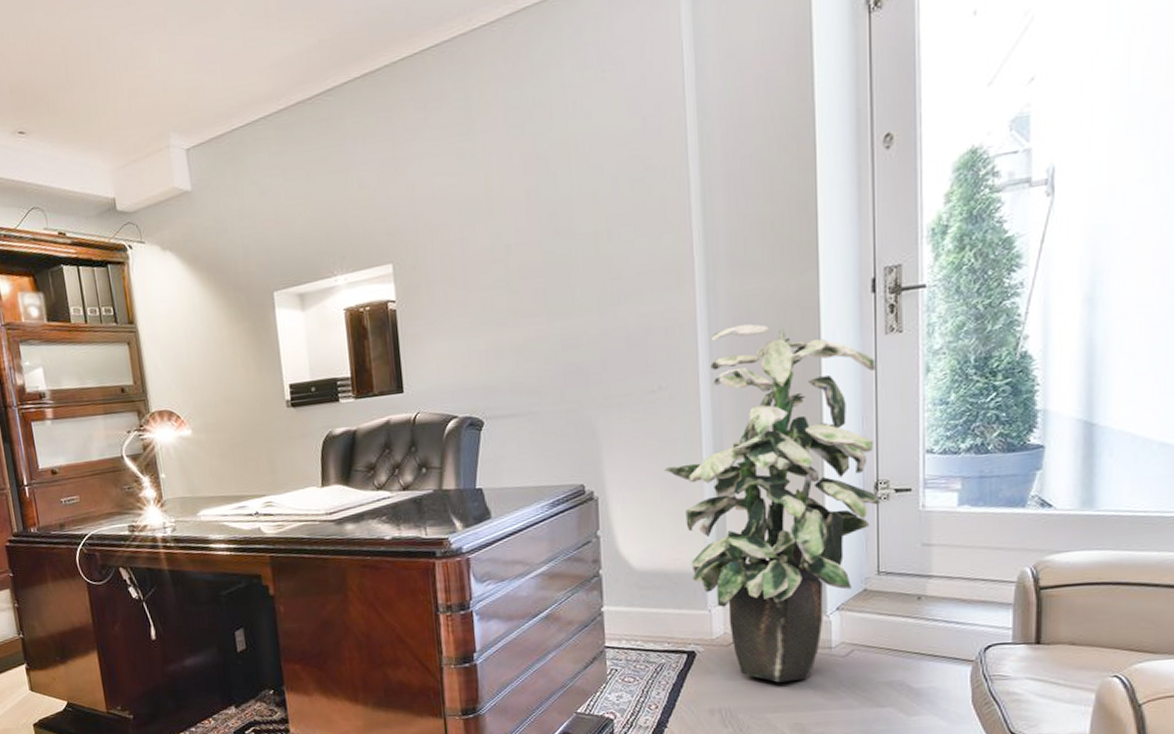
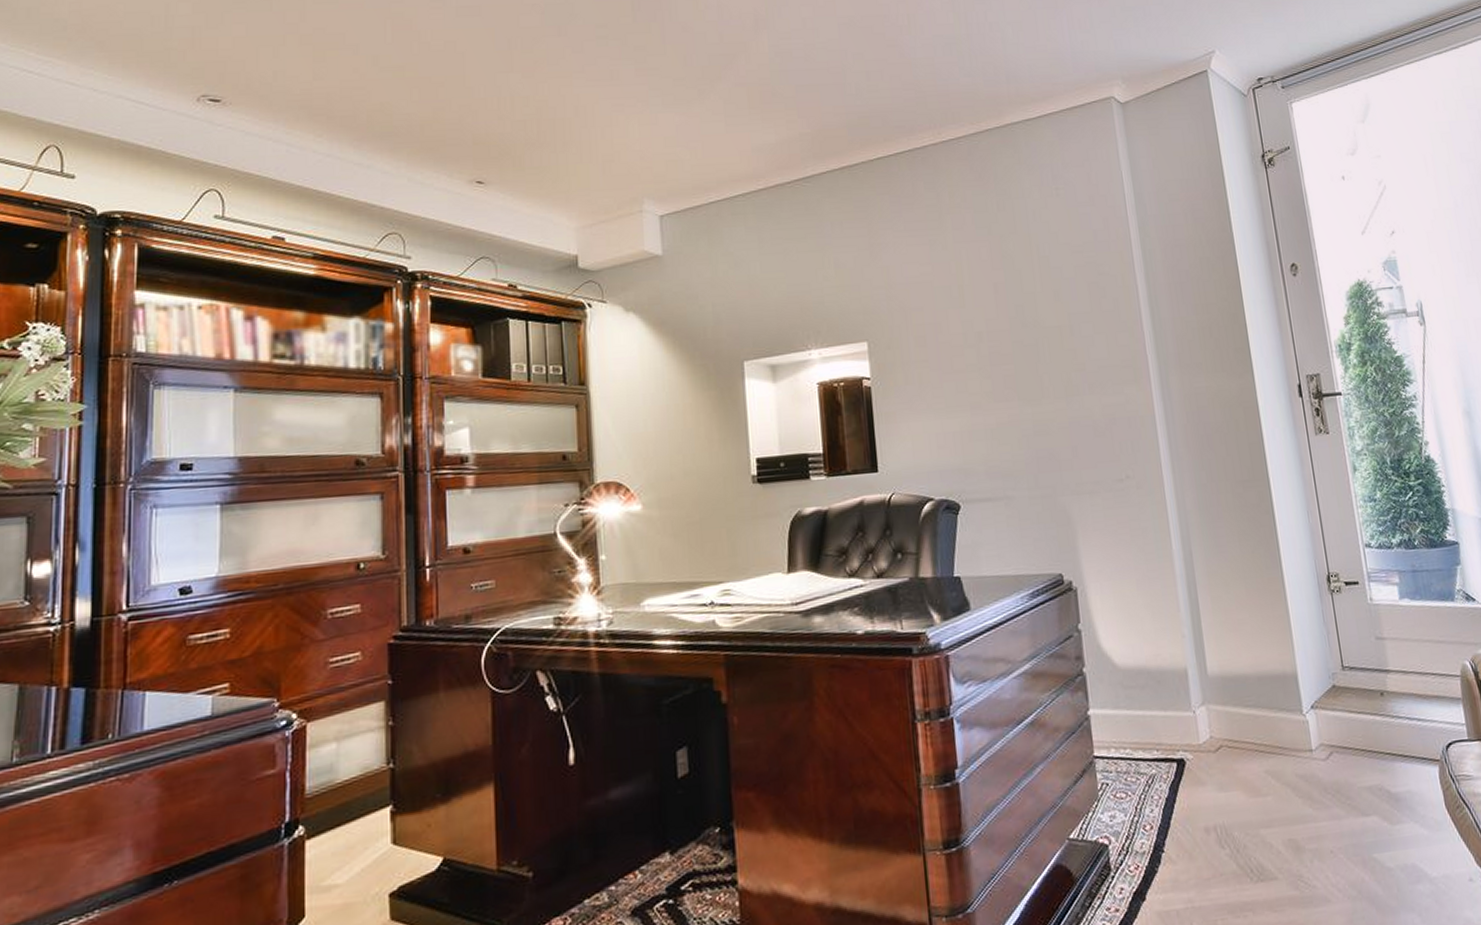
indoor plant: present [664,324,880,683] -> none [1137,419,1334,792]

